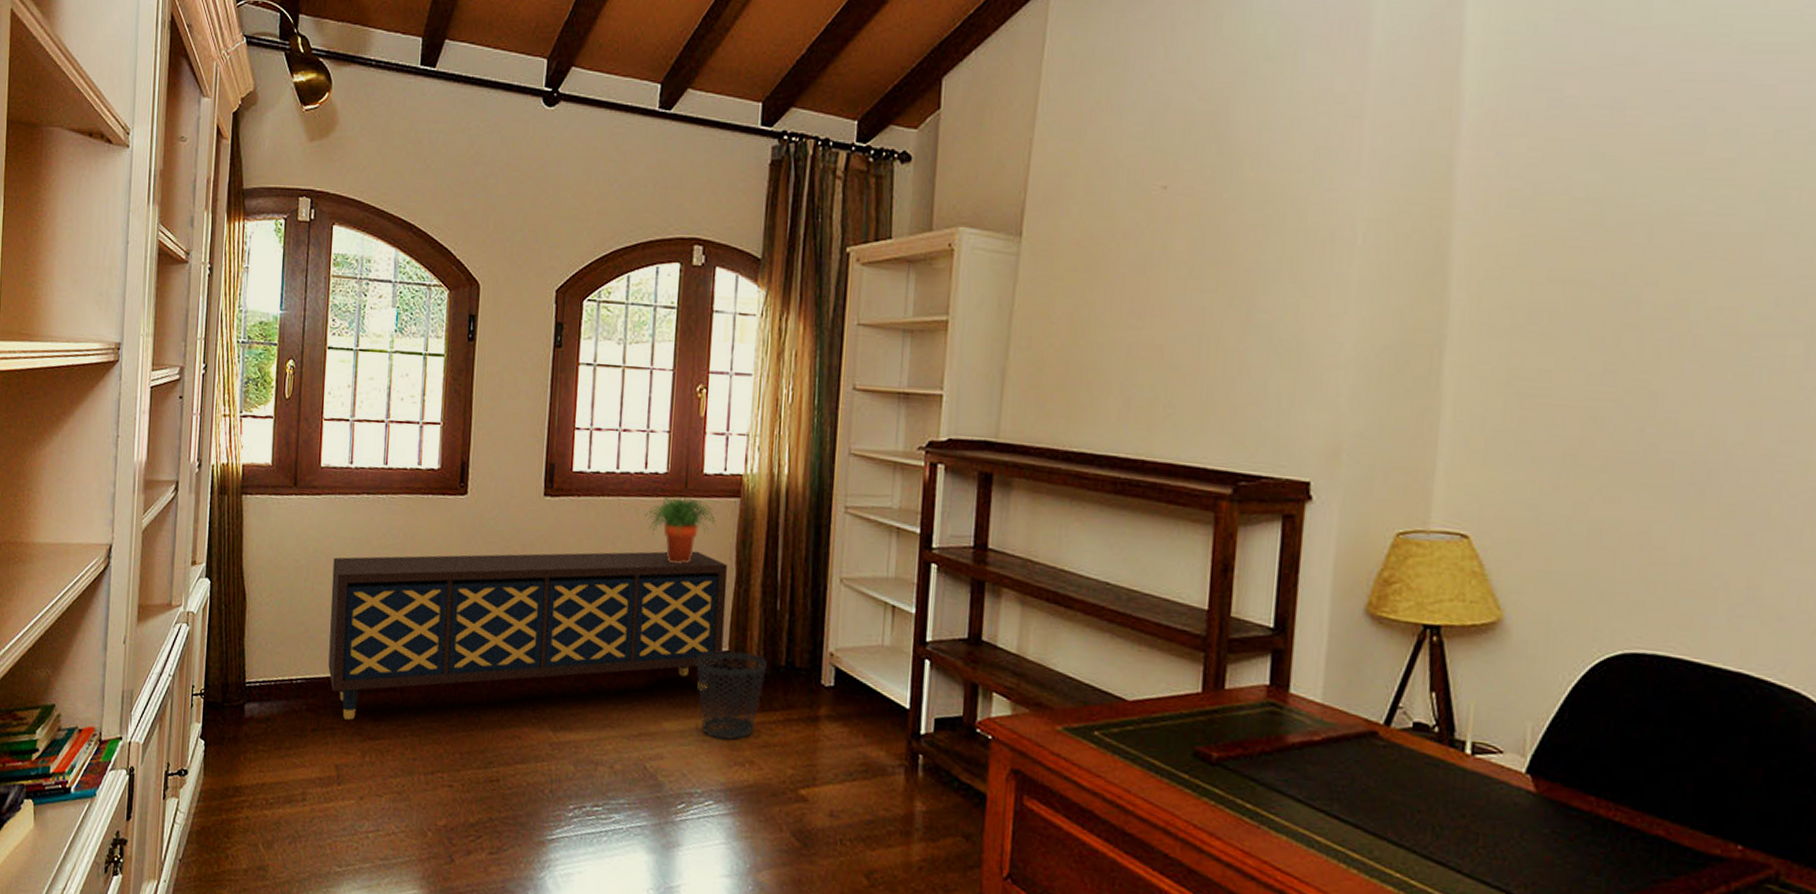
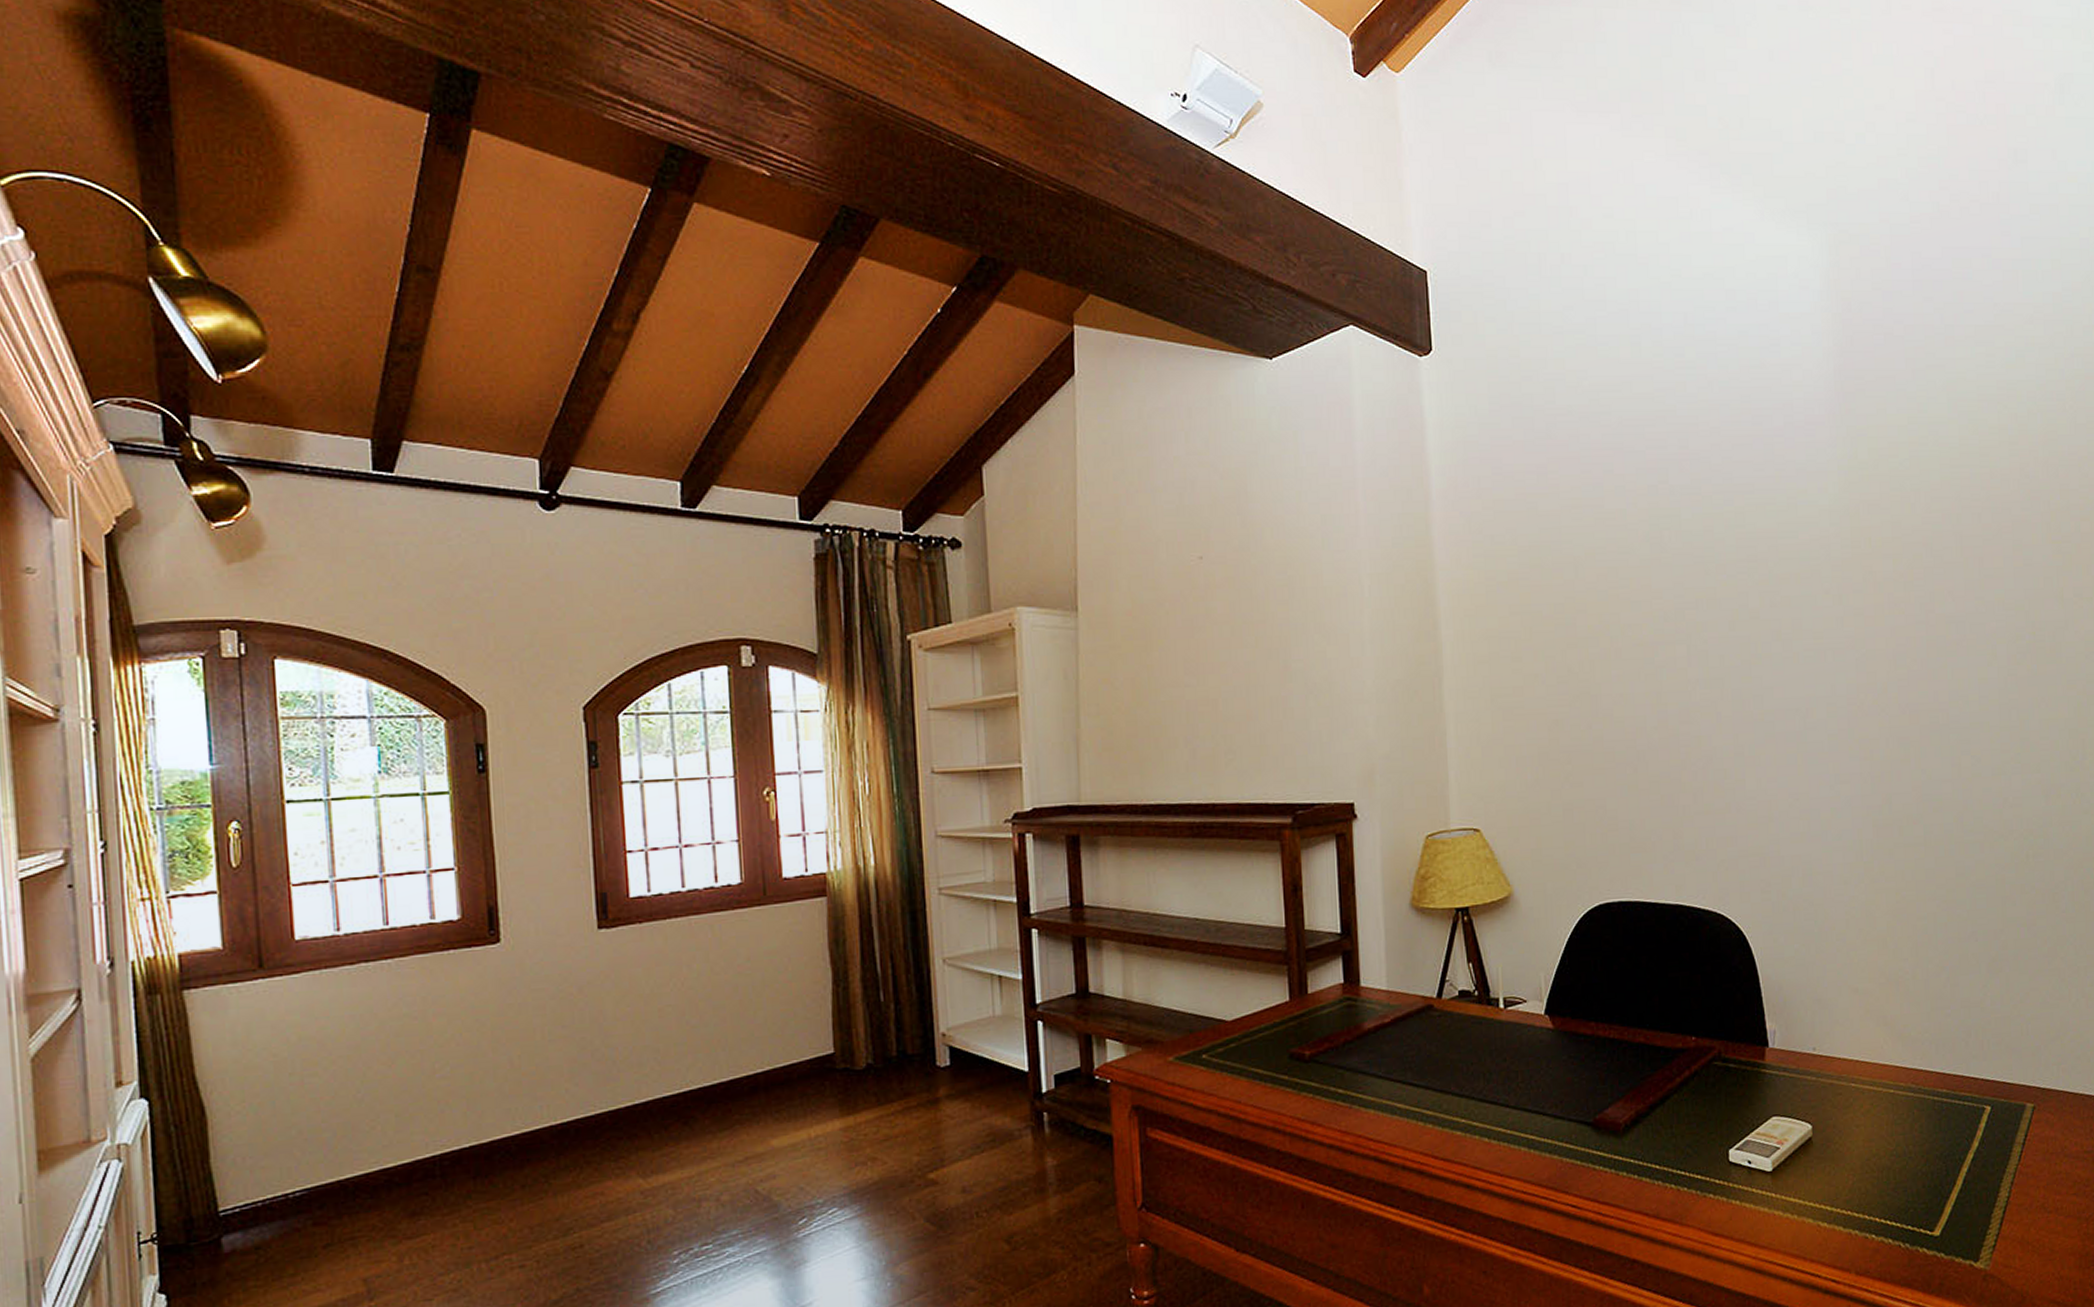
sideboard: present [328,550,728,720] -> none [328,958,830,1224]
potted plant: present [645,495,717,564] -> none [722,904,804,974]
wastebasket: present [696,651,767,741] -> none [800,1049,877,1144]

